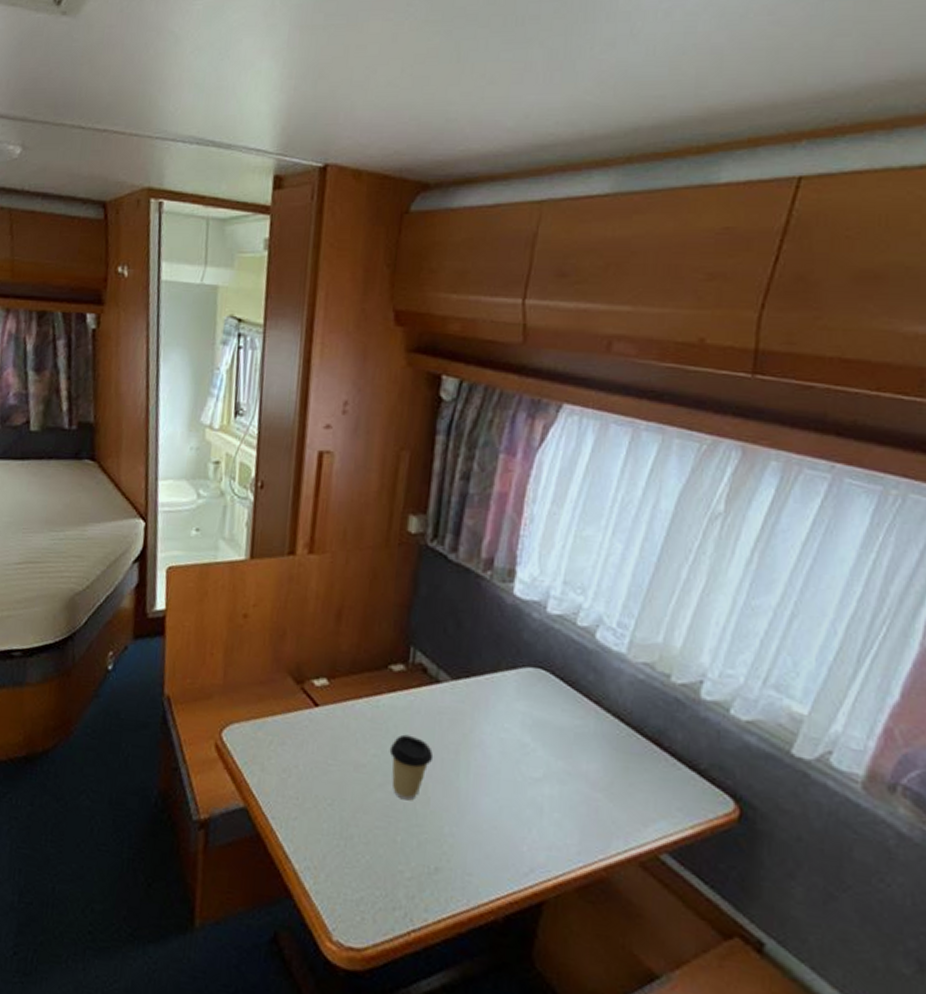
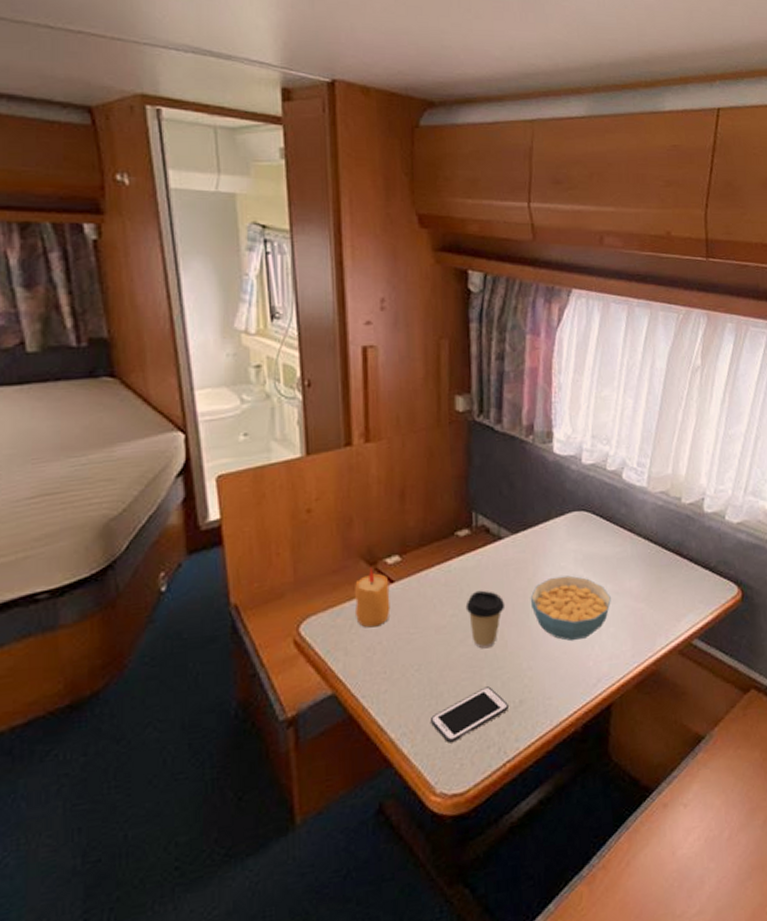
candle: none [276,684,314,749] -> present [354,566,391,628]
cell phone: none [337,842,422,893] -> present [431,686,508,744]
cereal bowl: none [462,738,560,818] -> present [530,575,611,641]

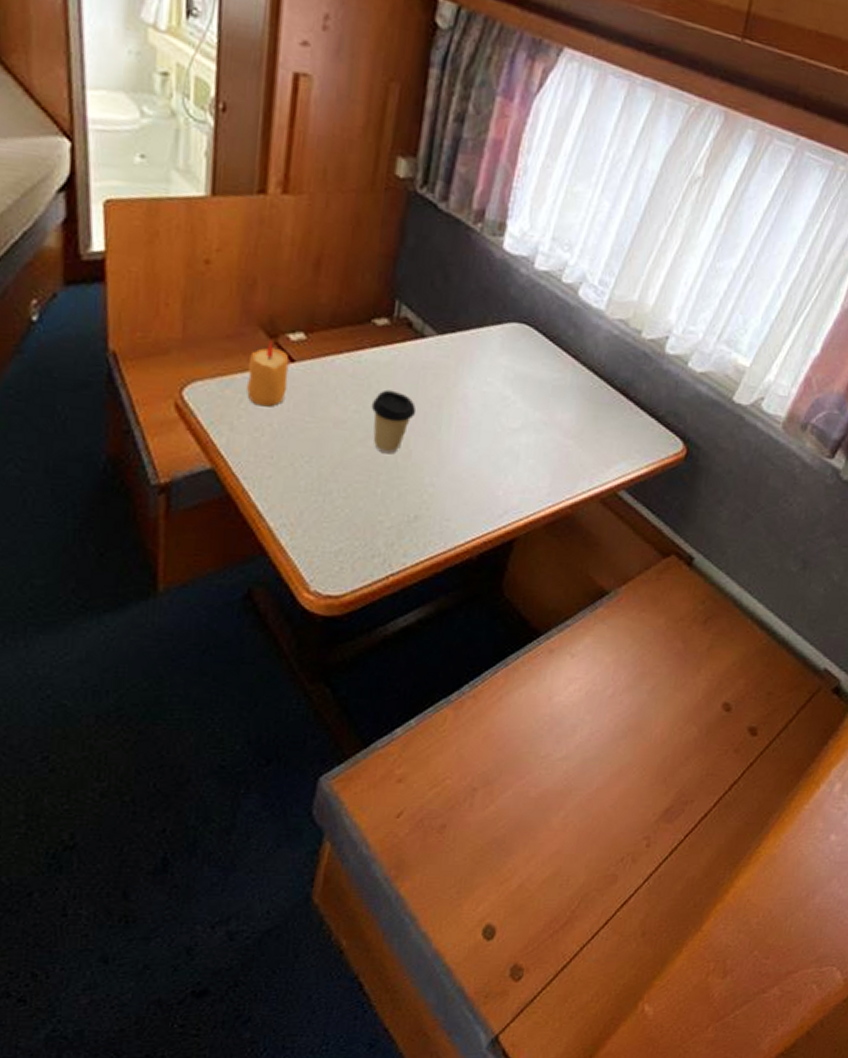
cell phone: present [431,686,508,744] -> none [315,494,402,544]
cereal bowl: present [530,575,611,641] -> none [445,391,537,466]

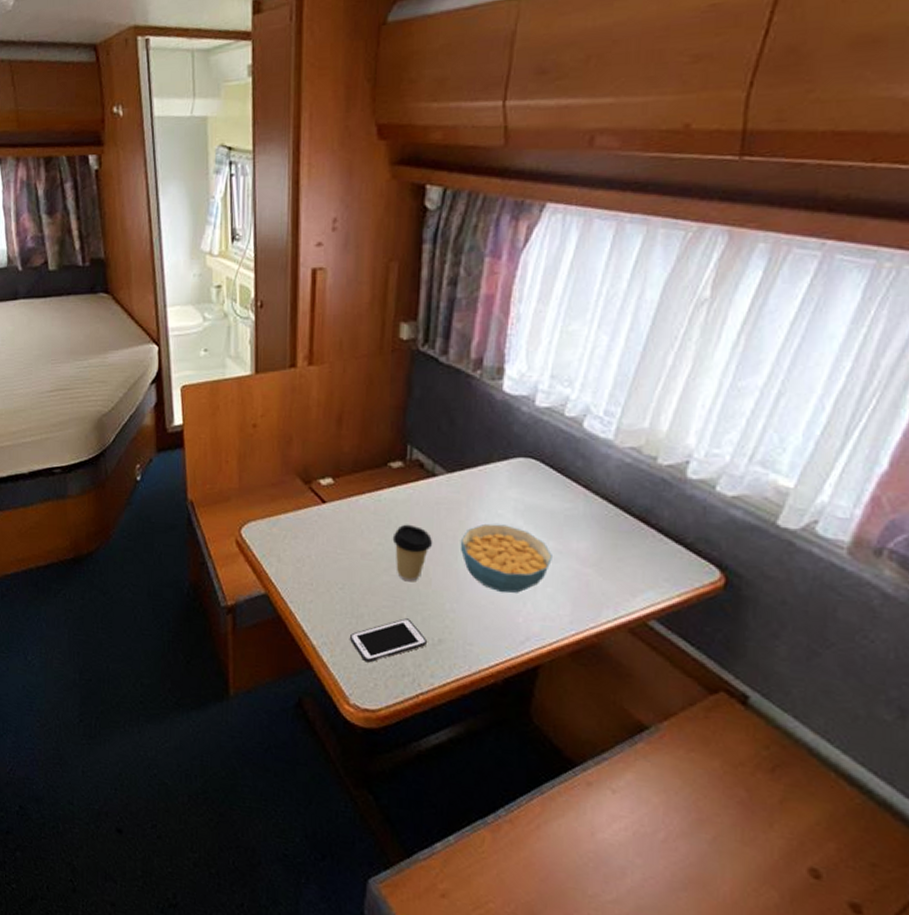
candle: present [247,338,289,407] -> none [289,484,321,542]
cell phone: none [315,494,402,544] -> present [350,618,427,663]
cereal bowl: none [445,391,537,466] -> present [460,523,552,593]

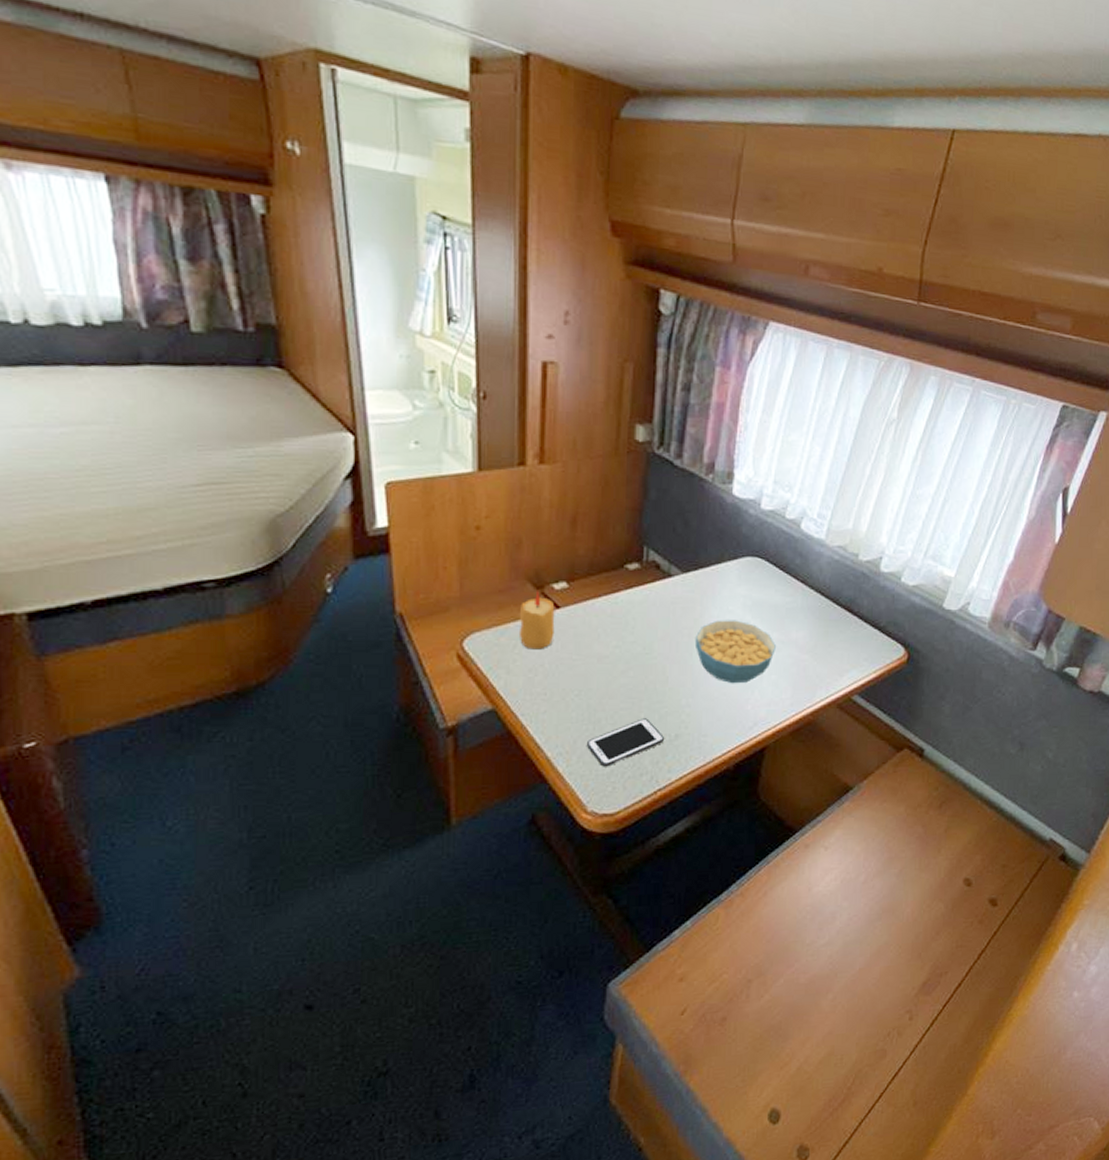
candle: none [289,484,321,542] -> present [519,590,555,650]
coffee cup: present [392,524,433,582] -> none [629,625,670,682]

